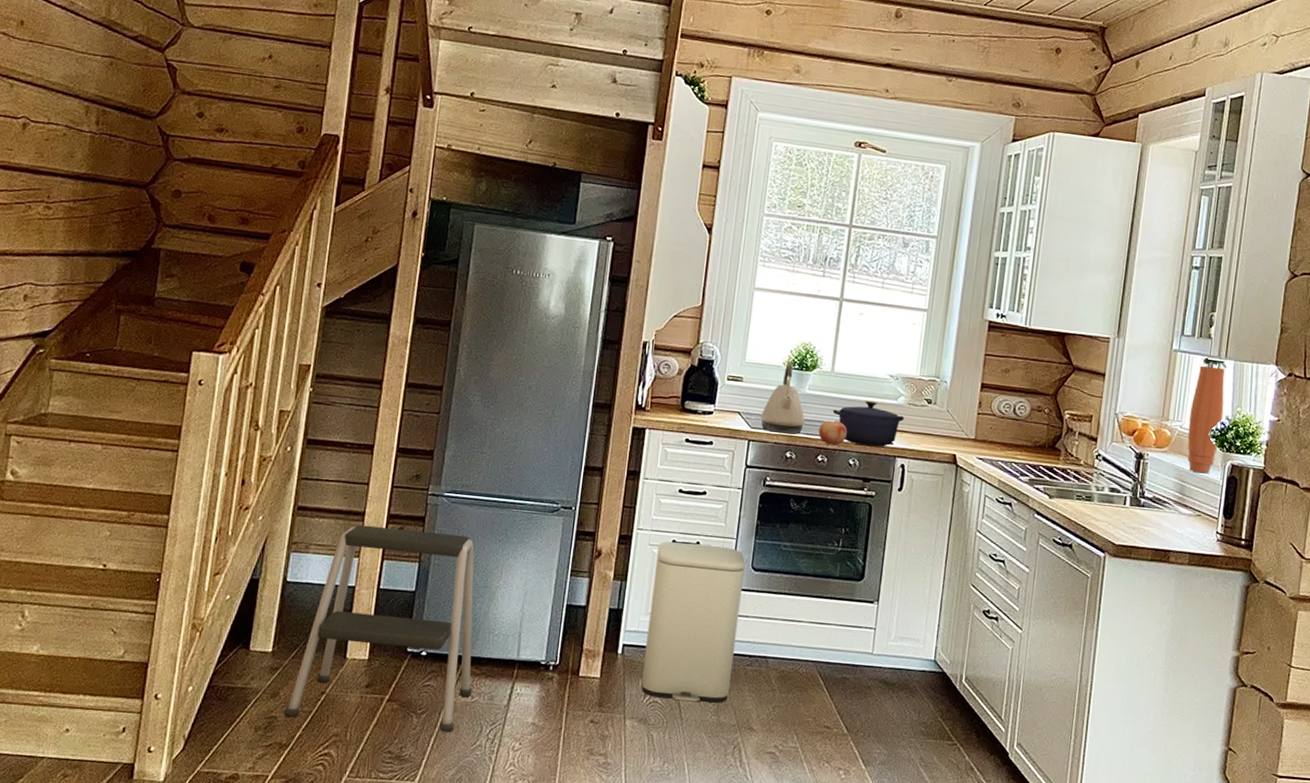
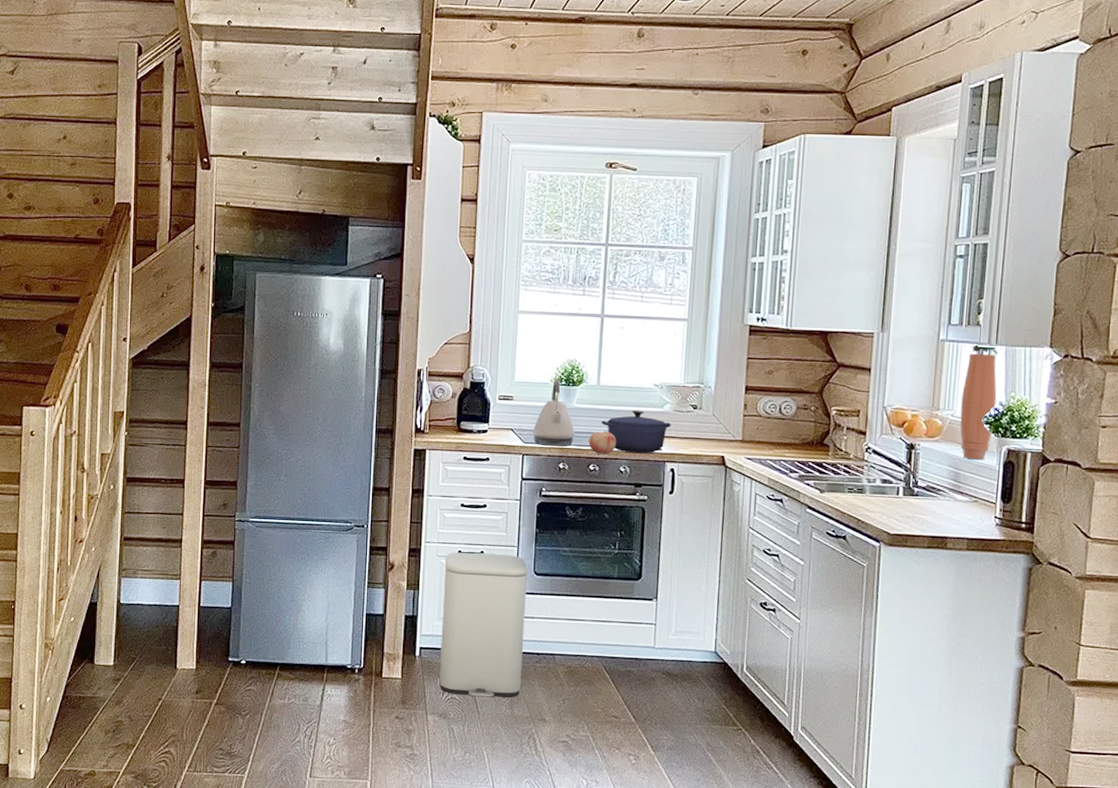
step stool: present [284,524,475,733] -> none [128,550,289,731]

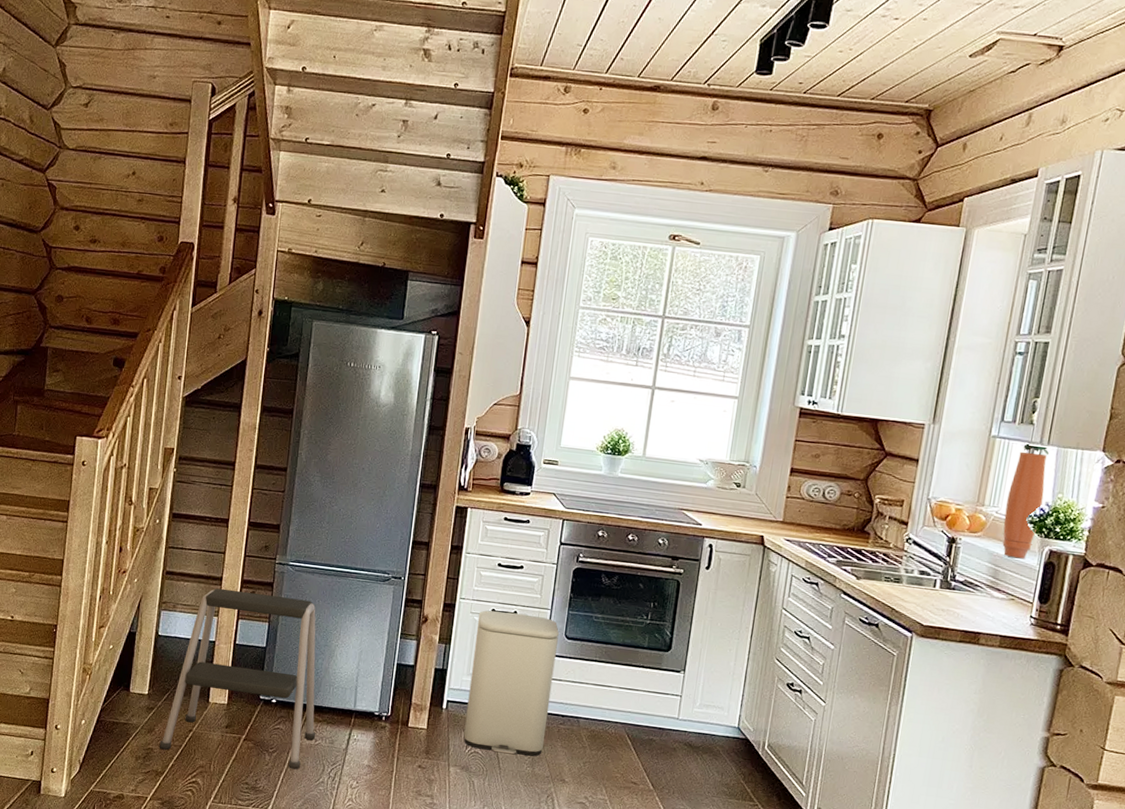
step stool: none [128,550,289,731] -> present [159,588,316,770]
kettle: present [533,379,576,448] -> none [575,447,617,516]
fruit: present [589,431,617,454] -> none [629,502,658,526]
cooking pot: present [601,409,671,454] -> none [643,483,713,527]

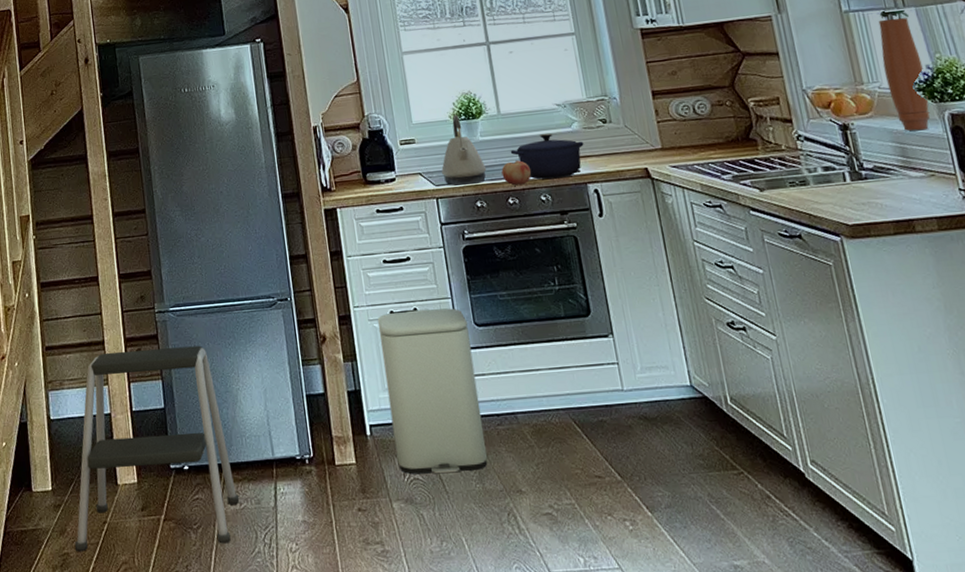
kettle: none [575,447,617,516] -> present [441,115,487,186]
fruit: none [629,502,658,526] -> present [501,160,532,186]
cooking pot: none [643,483,713,527] -> present [510,133,584,179]

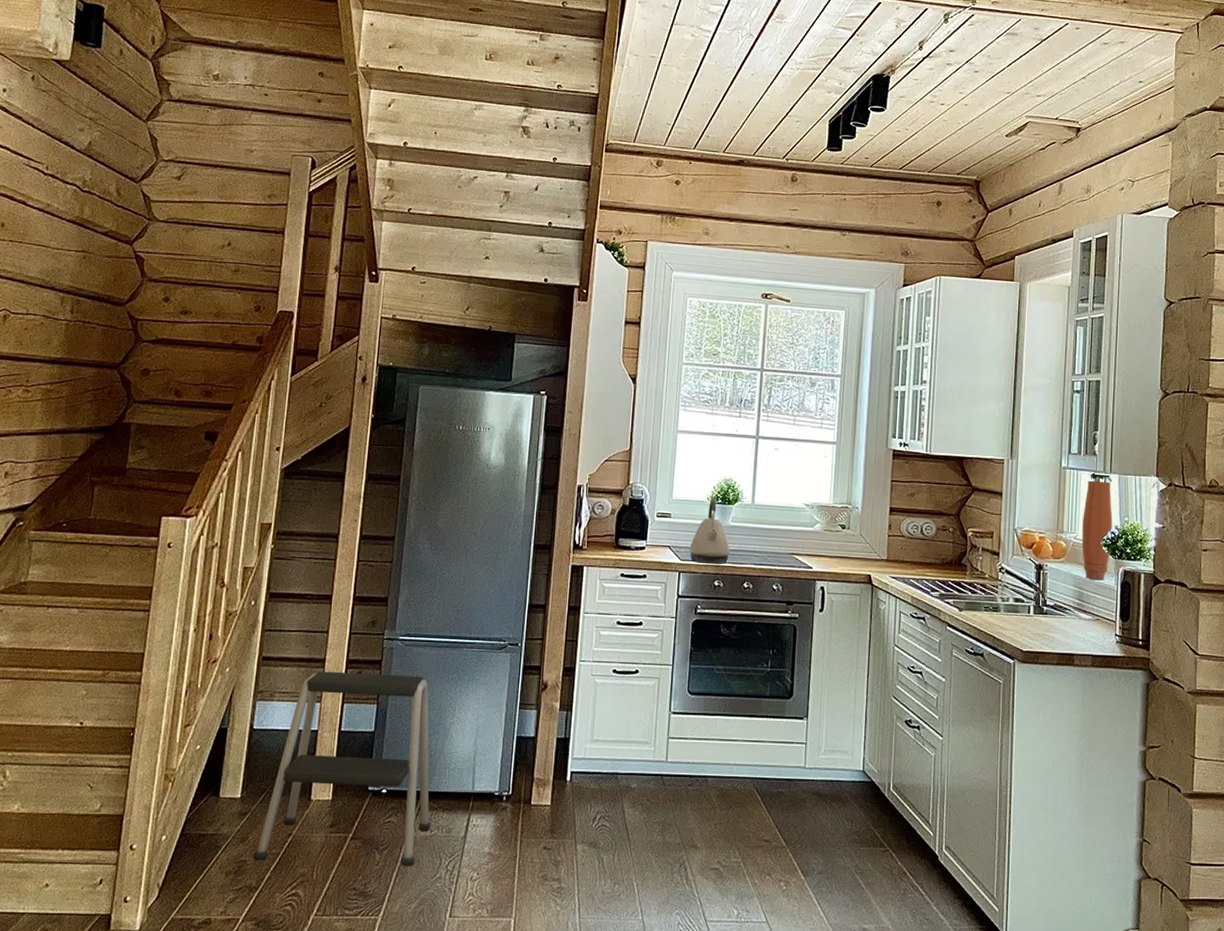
pedal bin: present [377,308,488,475] -> none [590,671,683,824]
fruit: present [501,160,532,186] -> none [743,549,770,572]
cooking pot: present [510,133,584,179] -> none [755,528,821,572]

